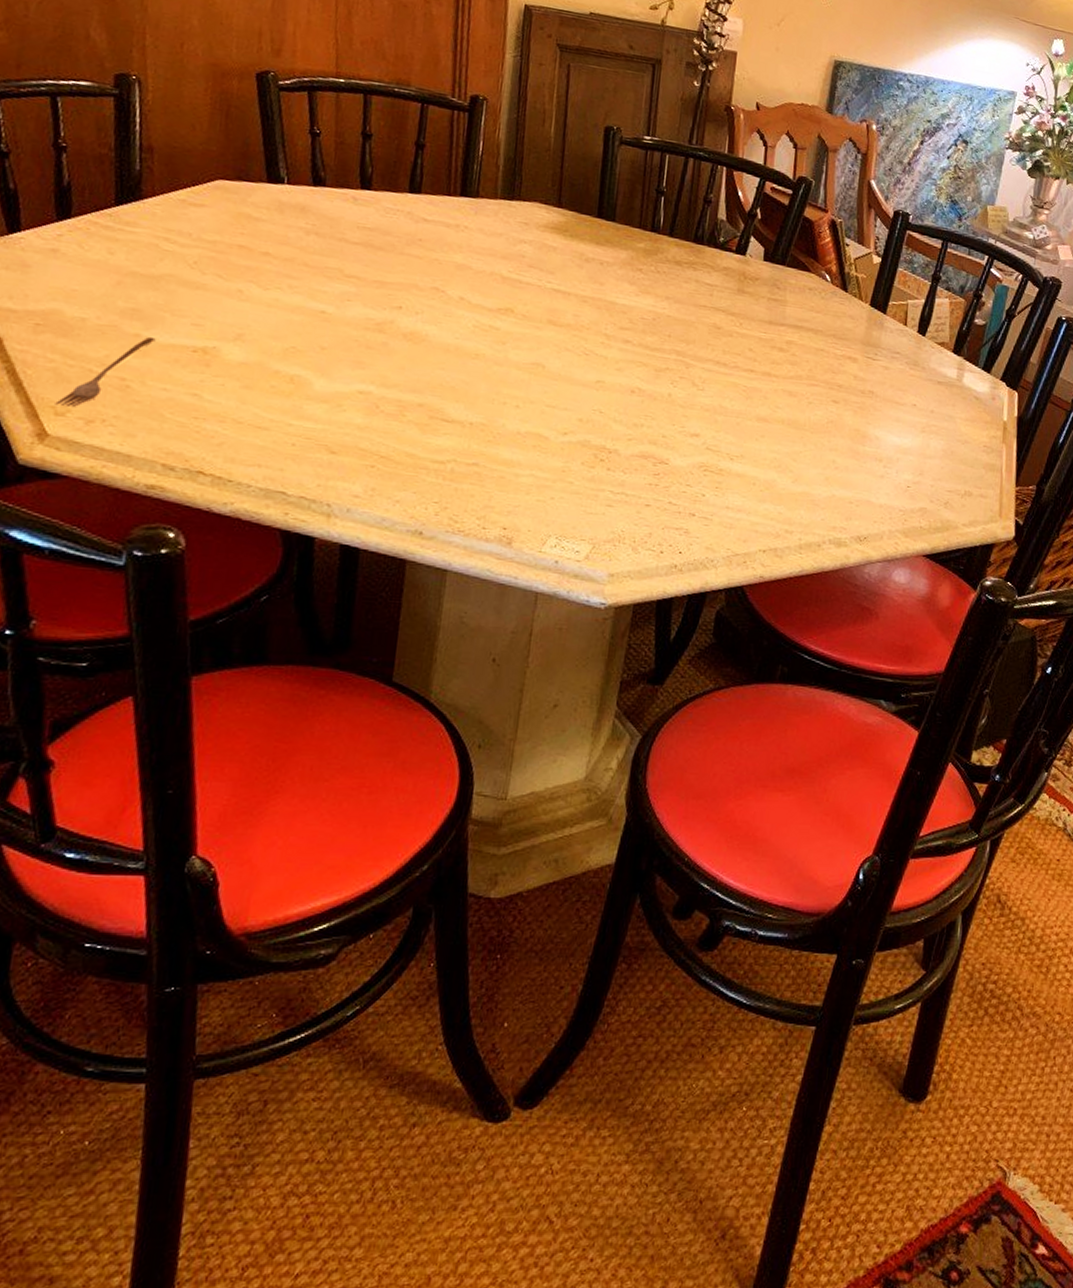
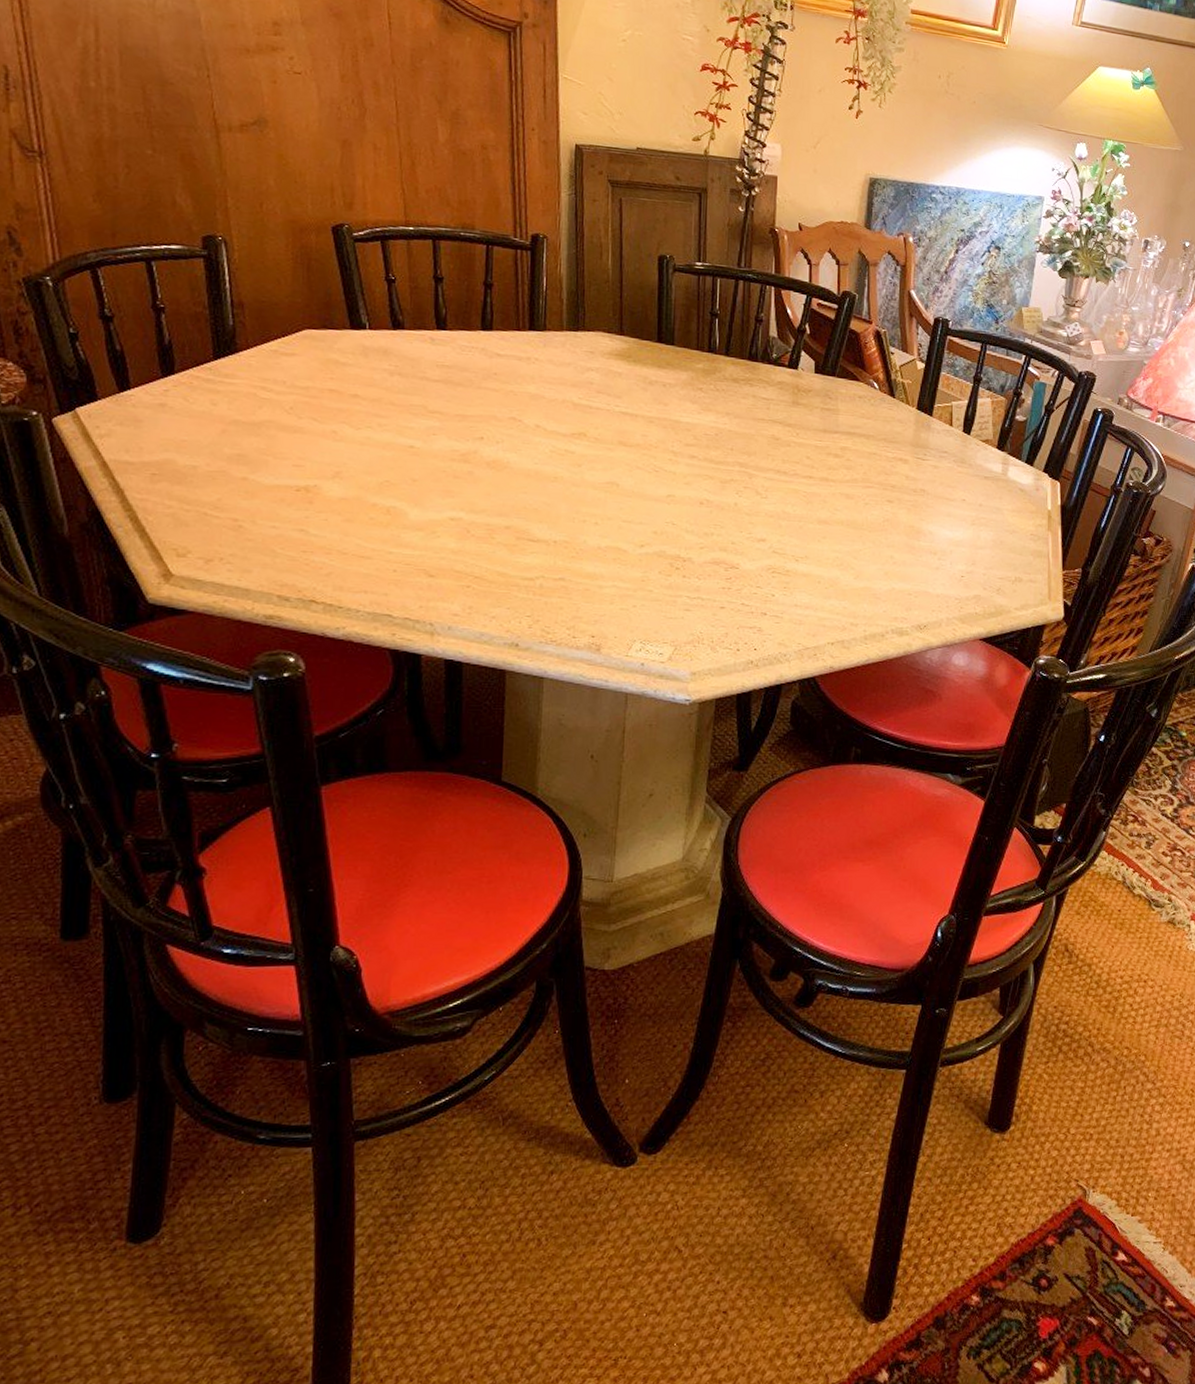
fork: present [55,337,156,407] -> none [176,480,262,548]

